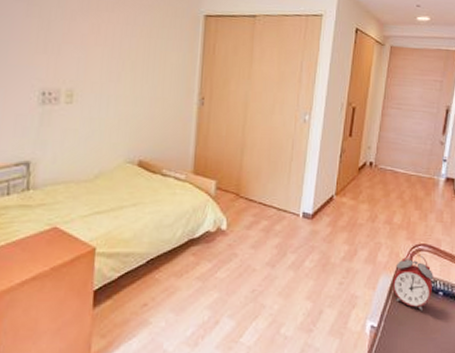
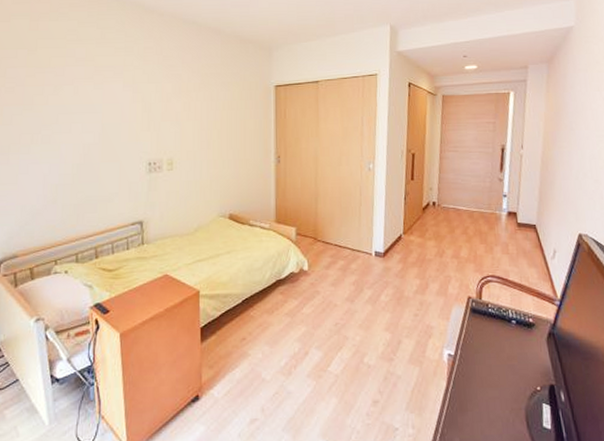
alarm clock: present [392,252,433,311] -> none [465,283,505,339]

